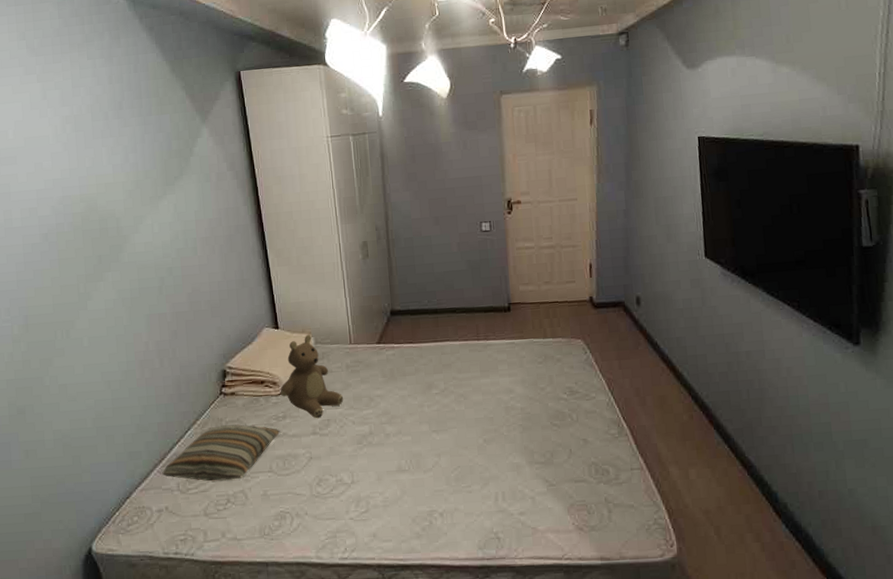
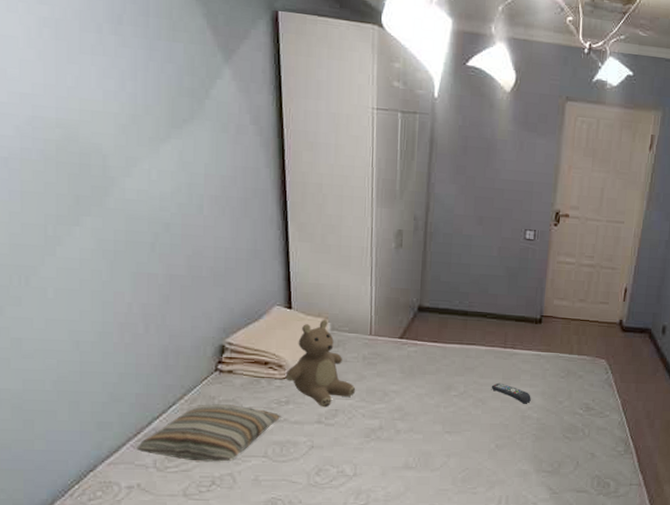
remote control: none [470,375,512,395] -> present [491,383,531,404]

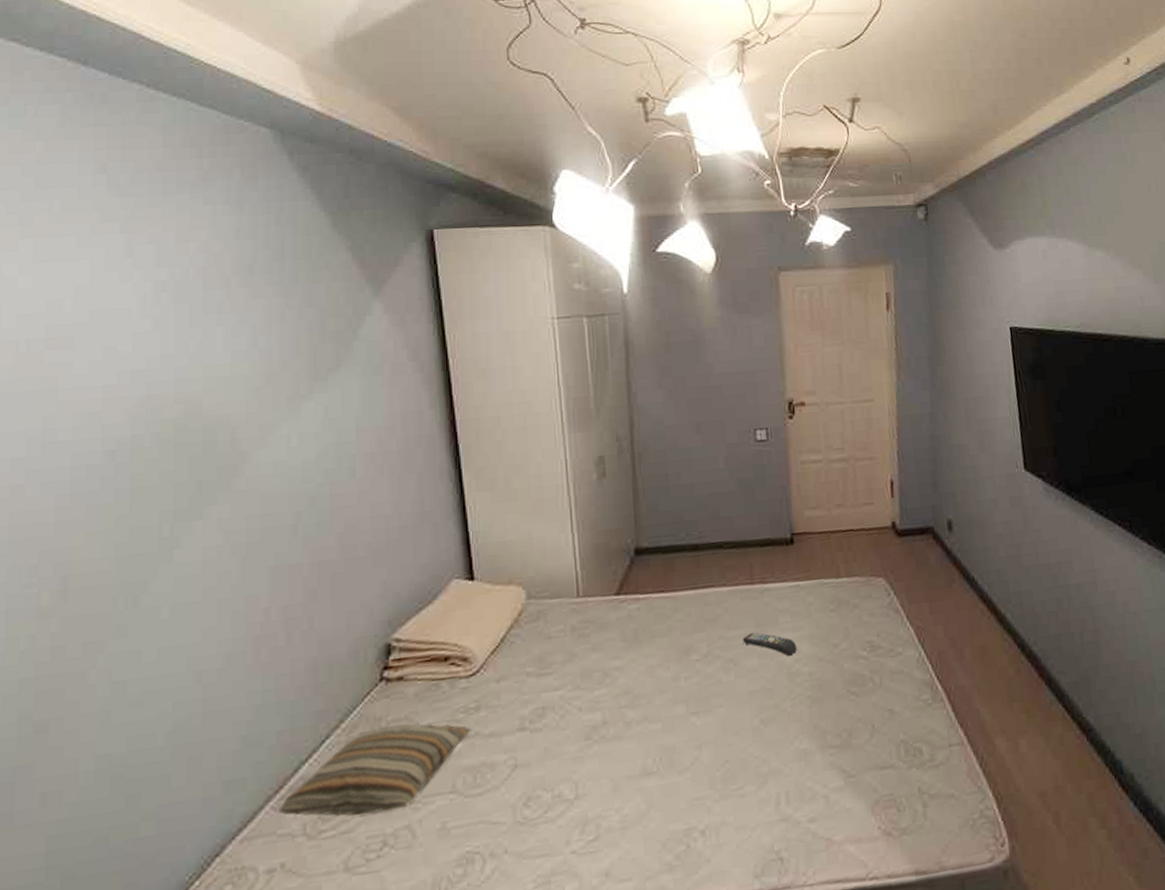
teddy bear: present [285,319,356,408] -> none [472,585,567,708]

